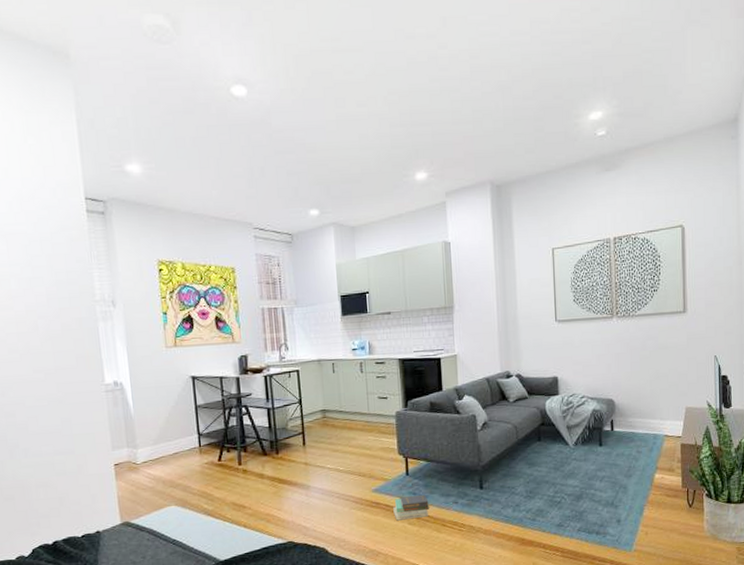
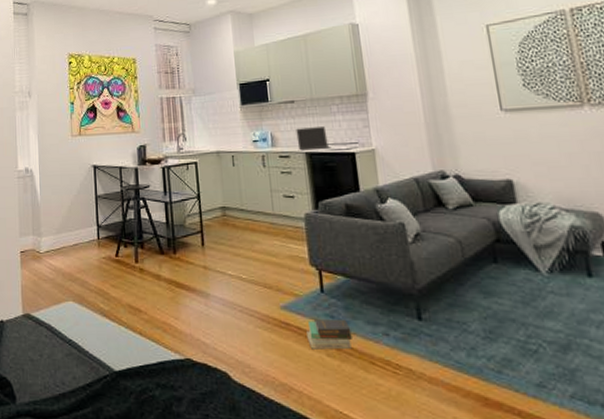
laptop: none [391,336,421,358] -> present [296,127,332,151]

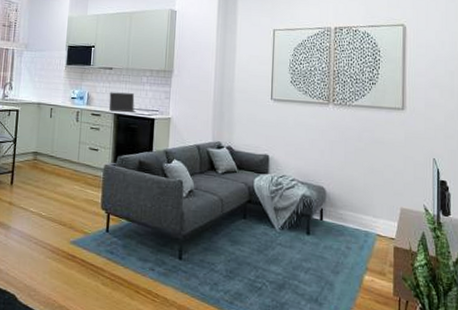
books: present [306,318,352,350] -> none [88,254,125,280]

